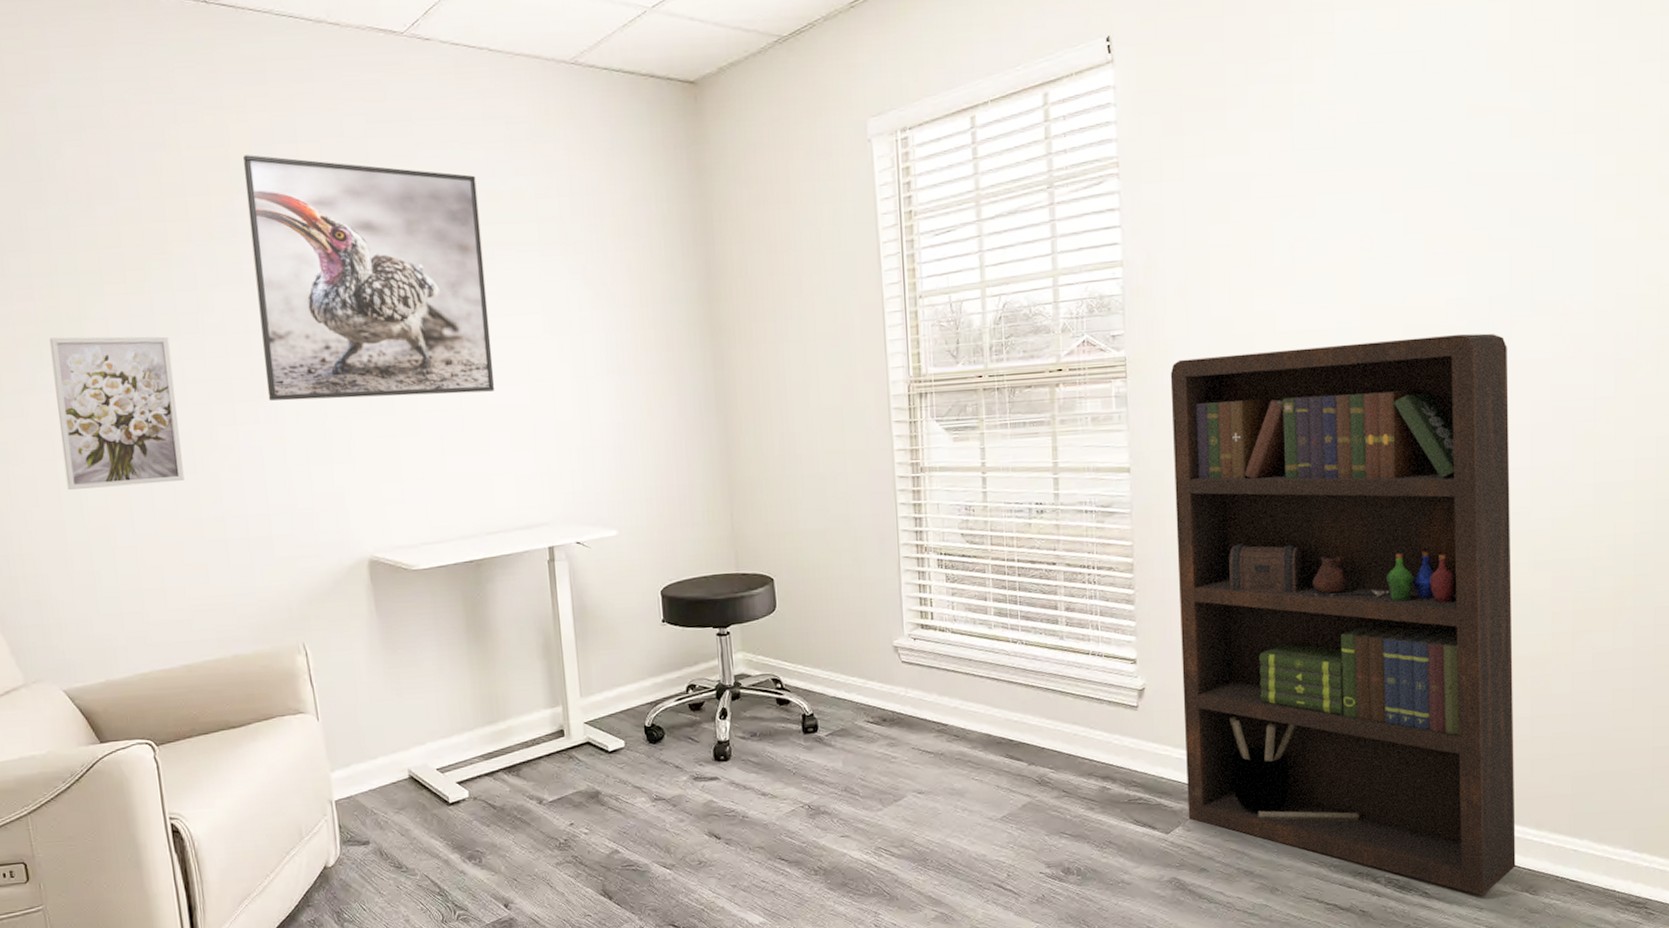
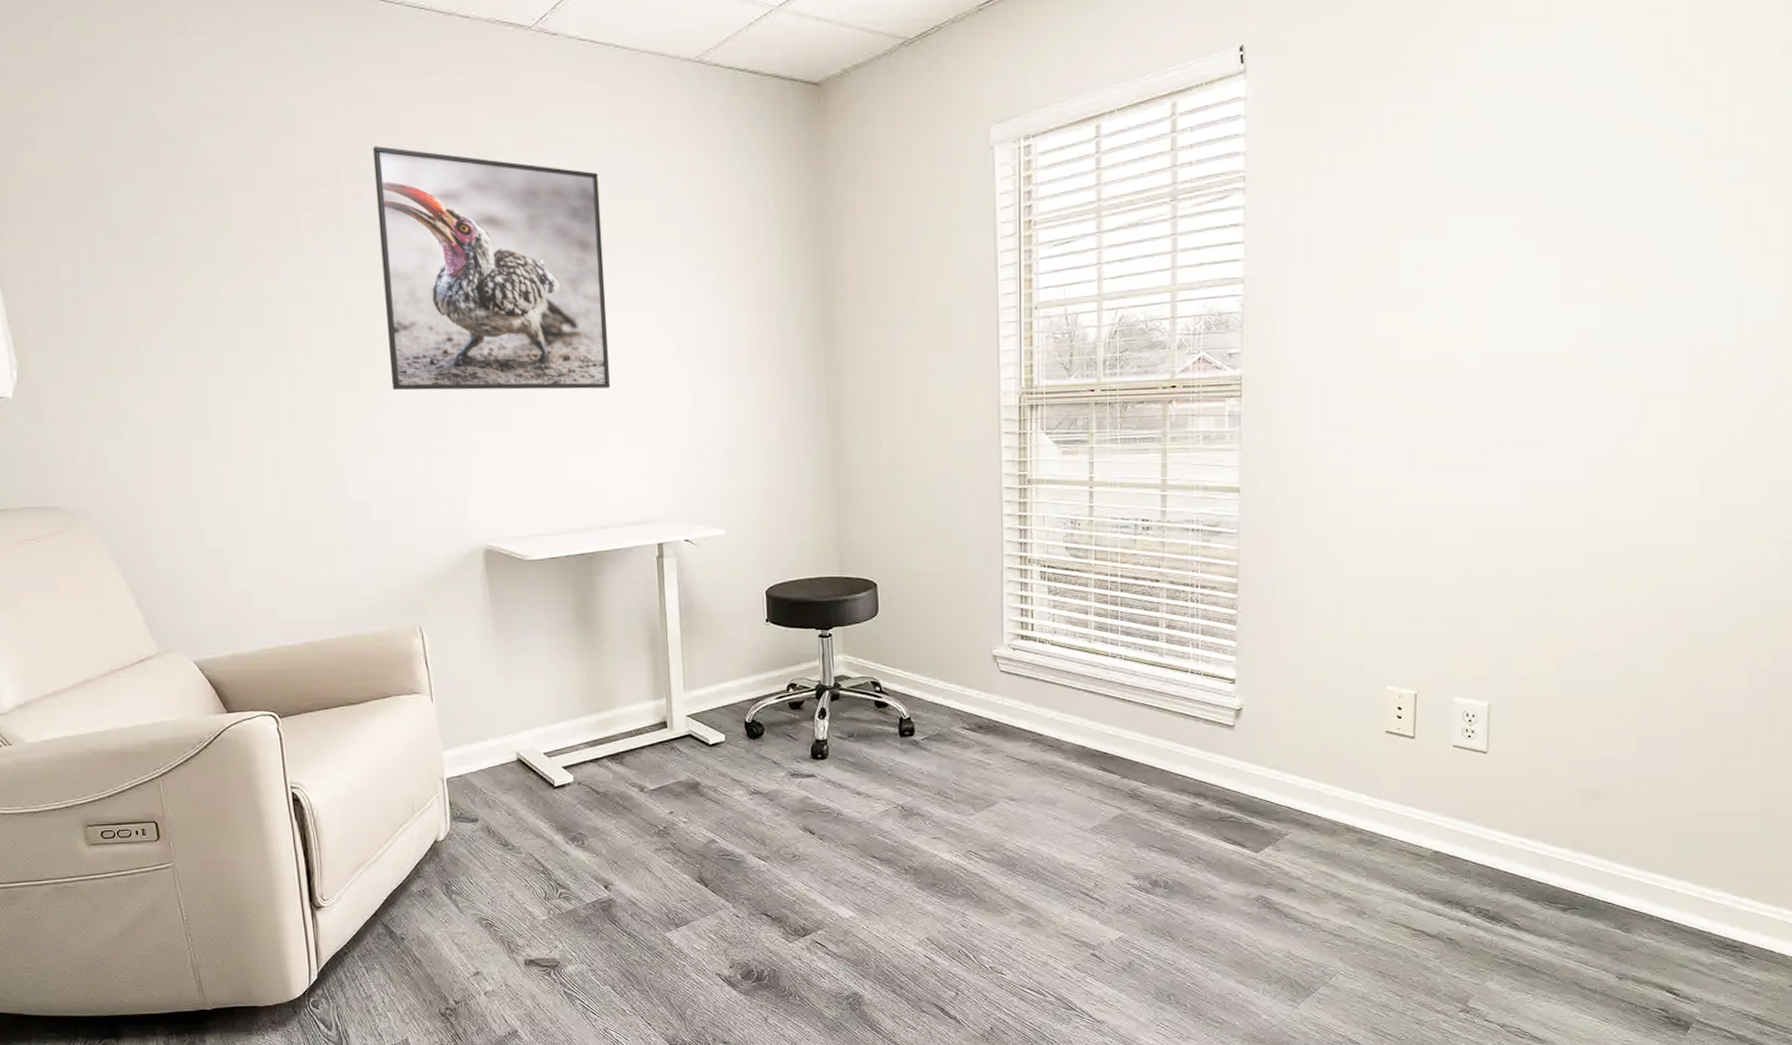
wall art: present [49,336,185,490] -> none [185,320,311,469]
bookcase: present [1170,333,1516,896] -> none [1279,363,1639,931]

